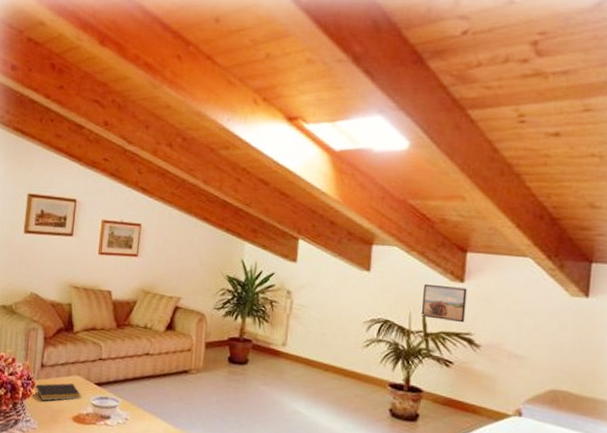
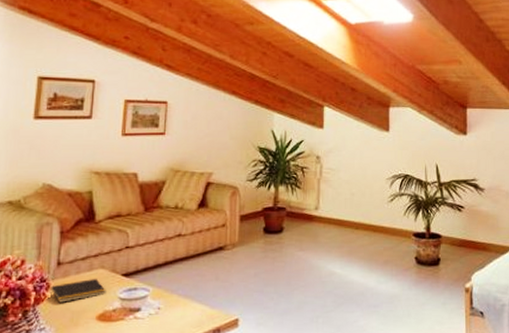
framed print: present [421,283,468,323] -> none [434,138,470,171]

